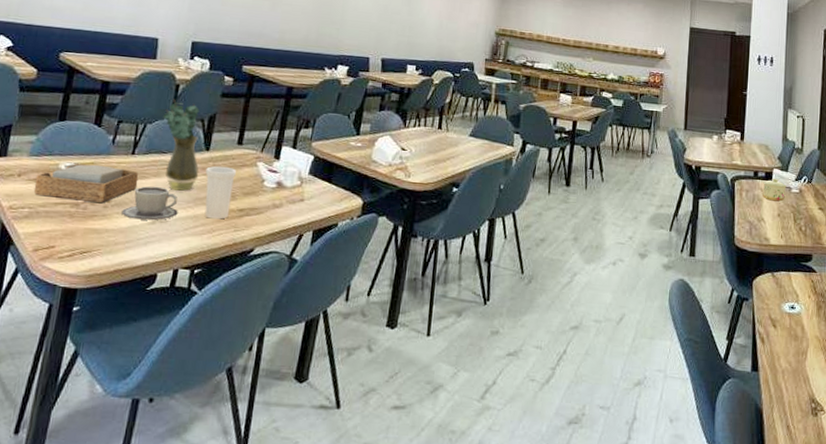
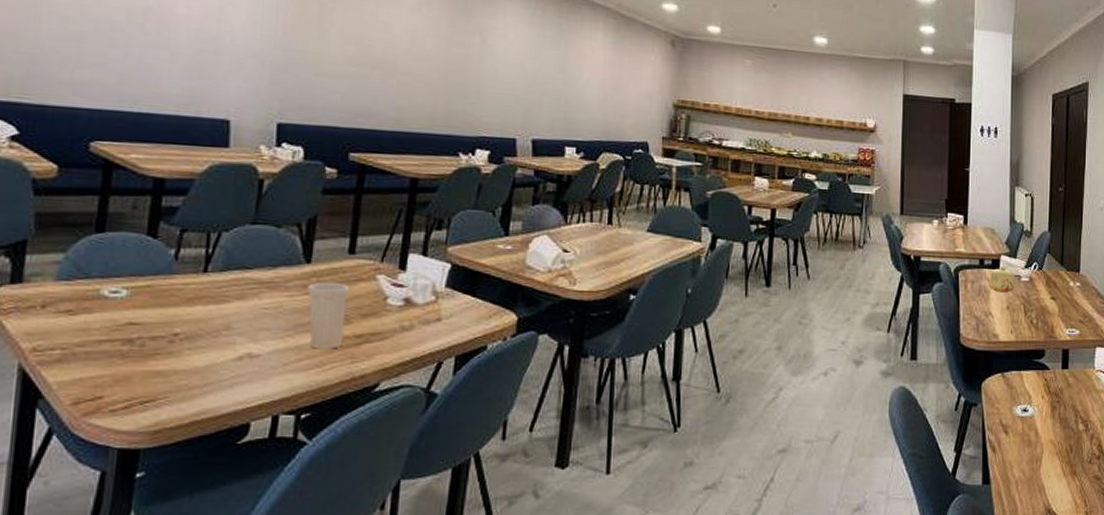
napkin holder: present [33,163,139,204] -> none [66,287,215,338]
cup: present [121,186,178,221] -> none [195,311,274,356]
vase: present [163,99,200,192] -> none [244,198,299,317]

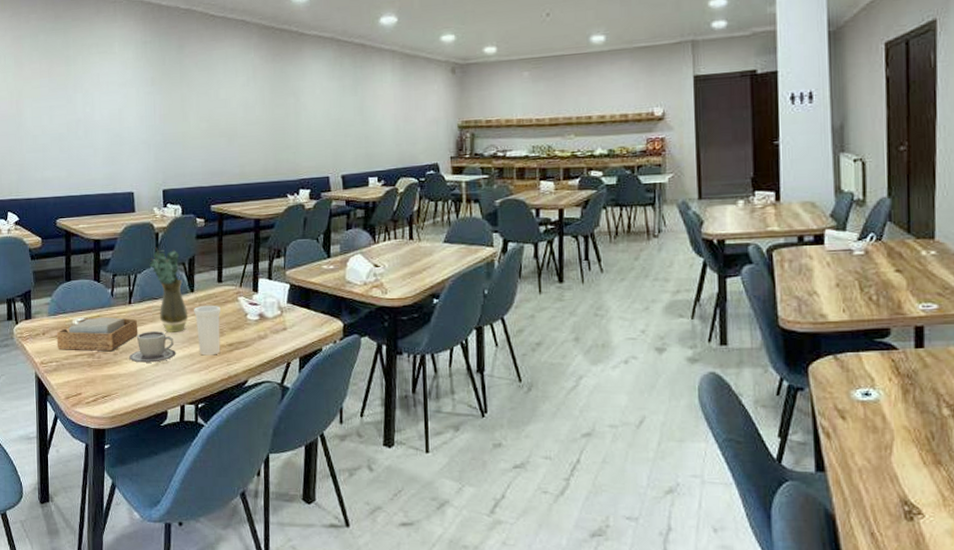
napkin holder: none [66,287,215,338] -> present [56,317,138,352]
cup: none [195,311,274,356] -> present [129,330,176,363]
vase: none [244,198,299,317] -> present [149,247,188,334]
sugar bowl: present [990,266,1015,292] -> none [812,240,846,269]

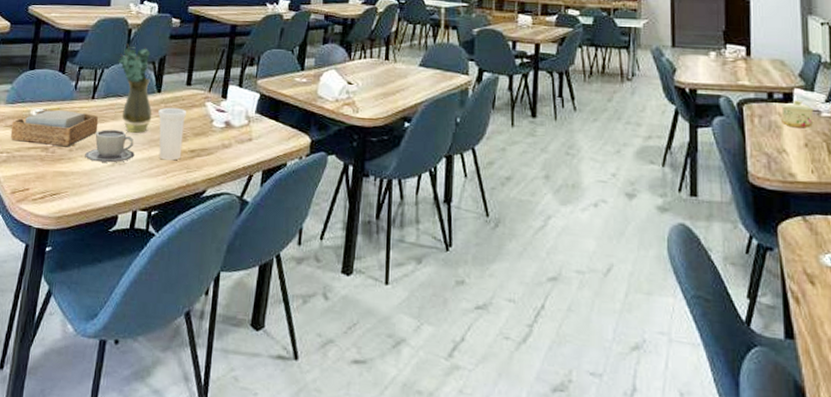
sugar bowl: none [812,240,846,269] -> present [781,99,814,129]

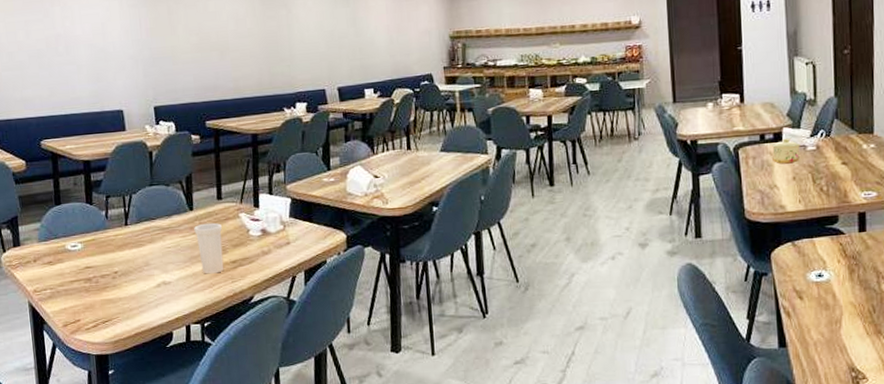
napkin holder: present [10,109,99,147] -> none [48,240,137,277]
cup: present [85,129,135,163] -> none [129,251,178,285]
vase: present [118,43,152,134] -> none [144,166,189,254]

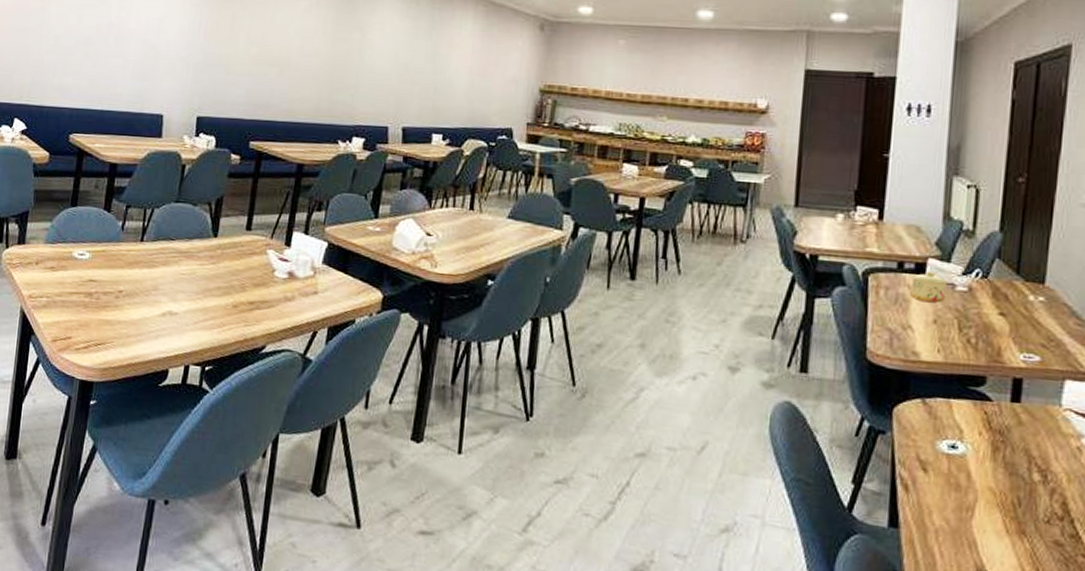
cup: present [194,222,224,274] -> none [214,254,245,313]

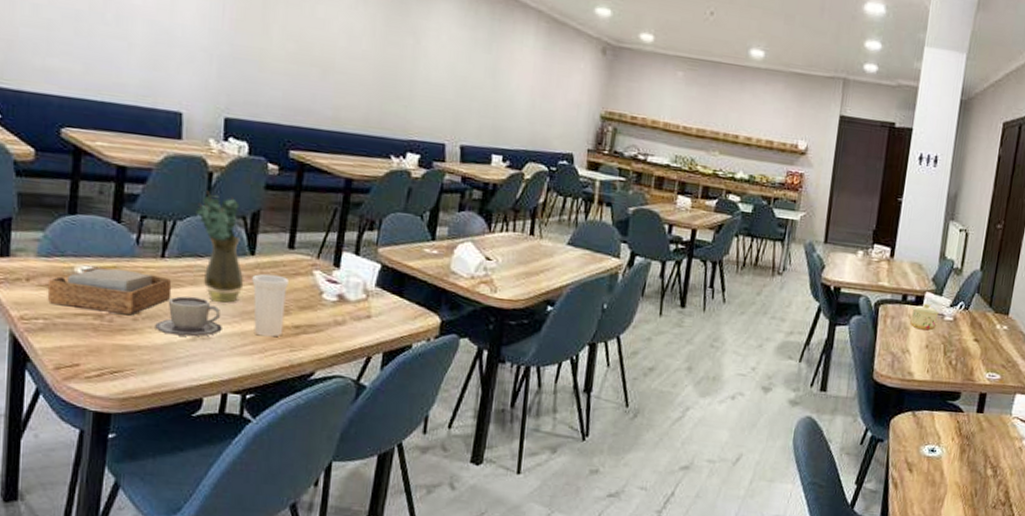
napkin holder: none [50,250,148,294] -> present [47,266,172,316]
cup: none [133,275,188,313] -> present [155,296,222,337]
vase: none [170,181,208,282] -> present [195,190,244,303]
cup: none [214,254,245,313] -> present [252,273,288,337]

